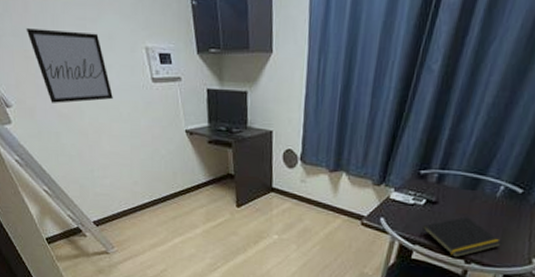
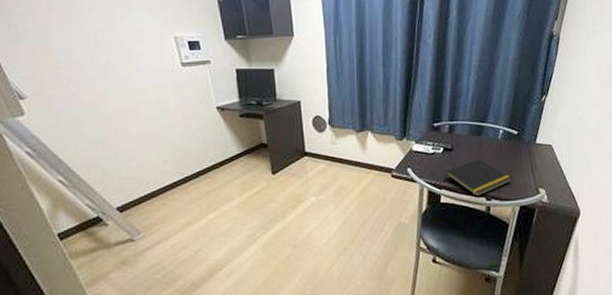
wall art: present [26,28,113,103] -> none [48,25,141,92]

